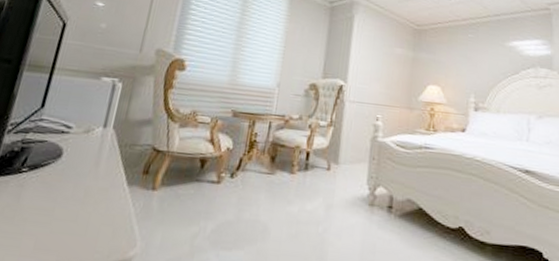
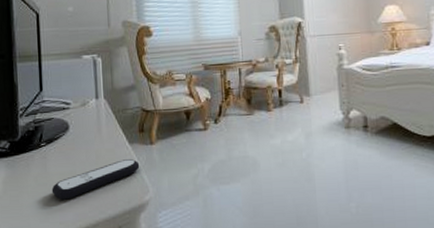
remote control: none [17,203,134,242] -> present [51,159,140,200]

